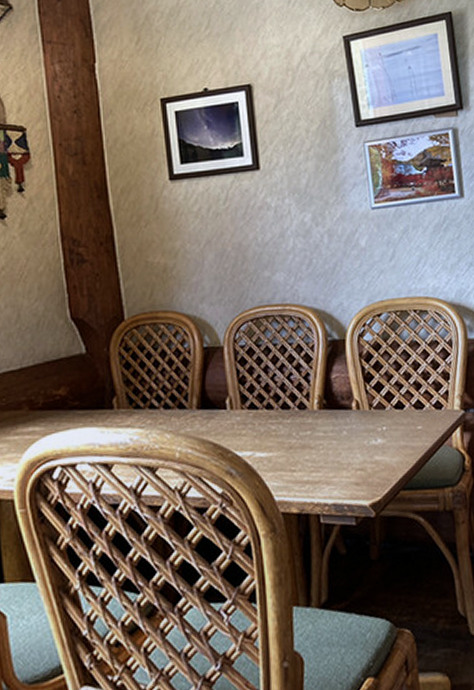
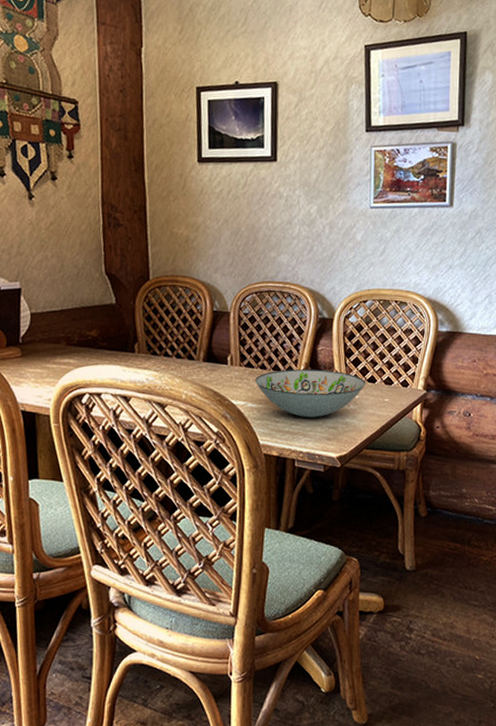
decorative bowl: none [261,400,393,462] -> present [255,369,366,418]

